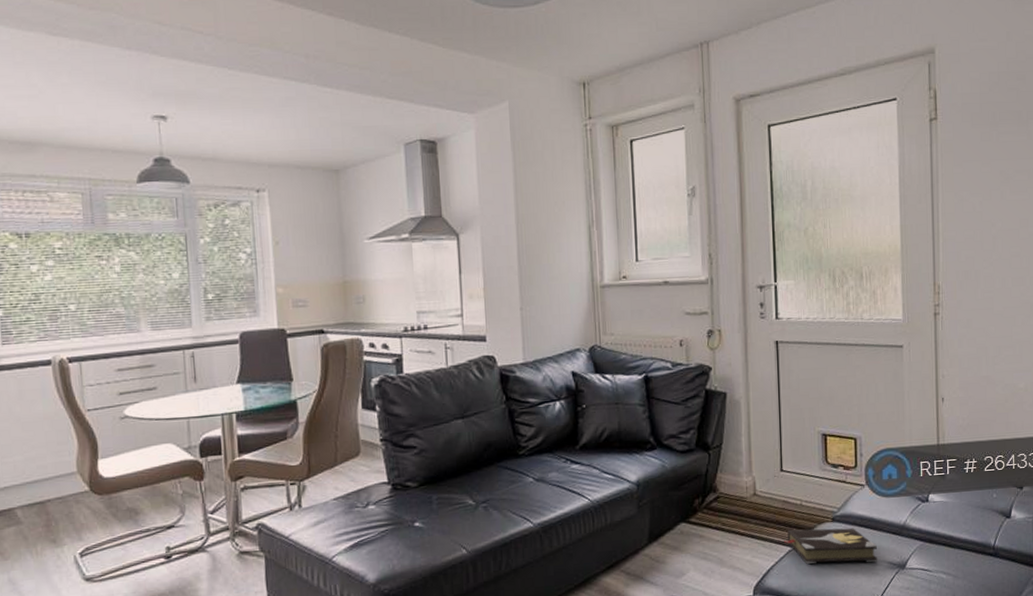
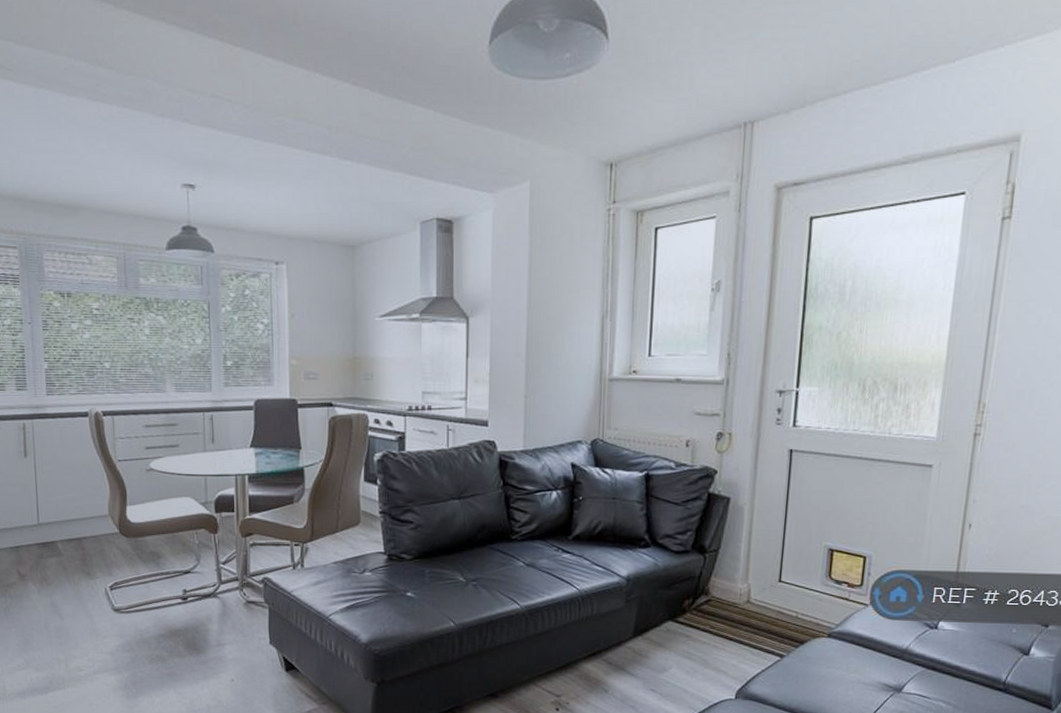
hardback book: present [784,528,878,564] -> none [773,640,873,683]

